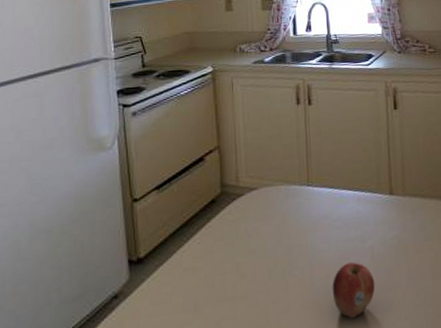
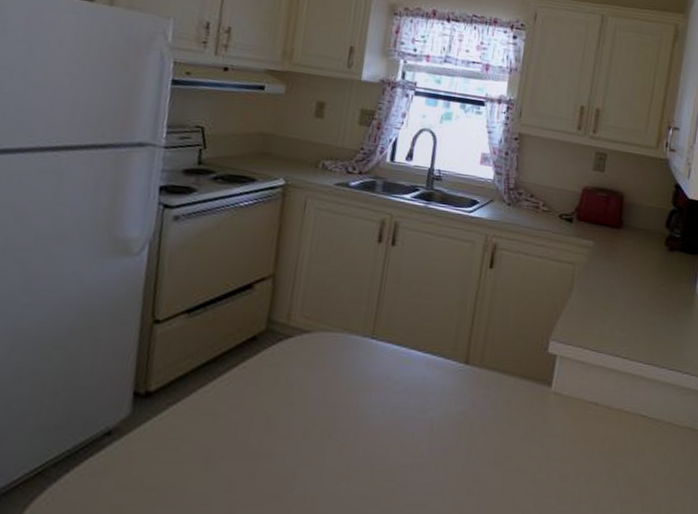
fruit: present [332,262,376,319] -> none [375,433,428,497]

